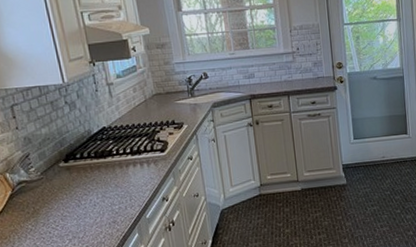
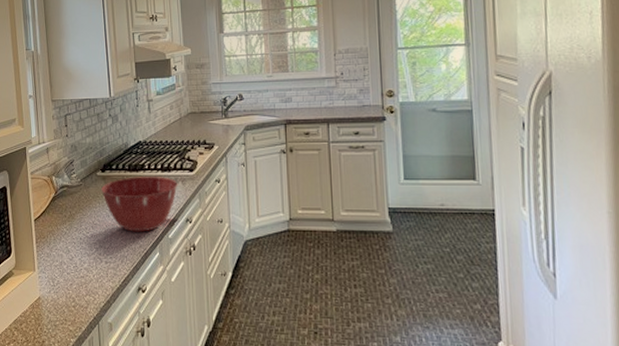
mixing bowl: none [66,160,151,218] -> present [101,177,178,232]

